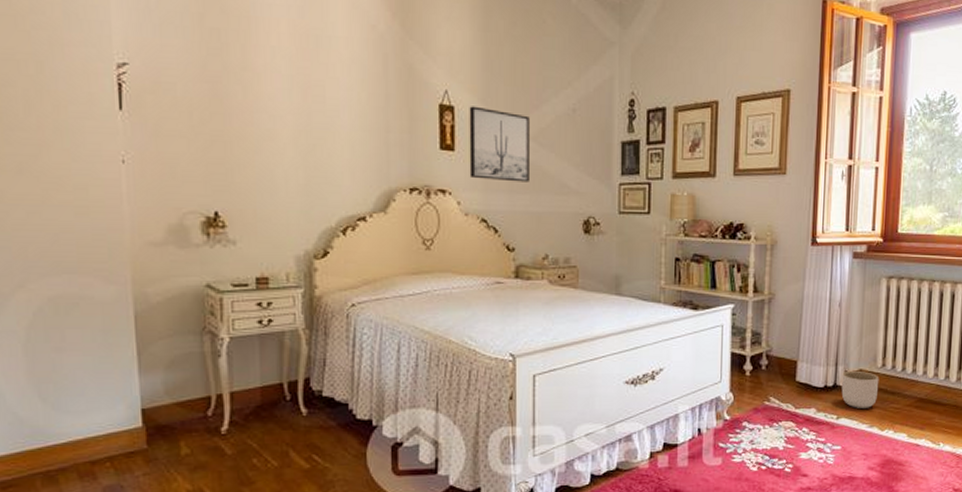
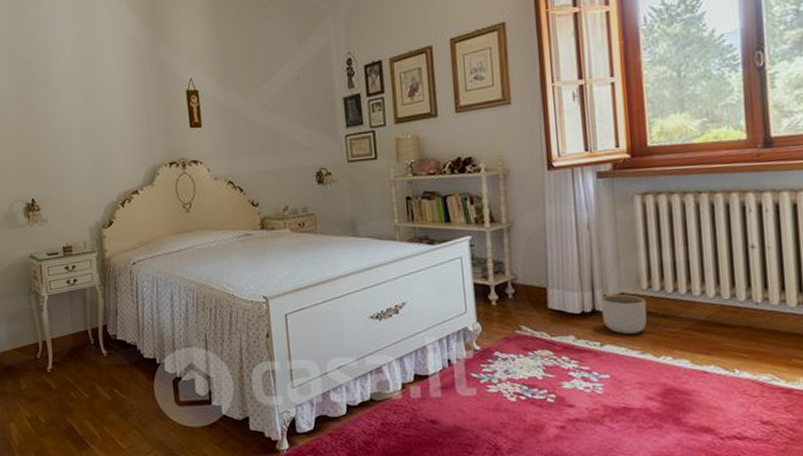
wall art: present [469,106,530,182] -> none [210,87,265,148]

